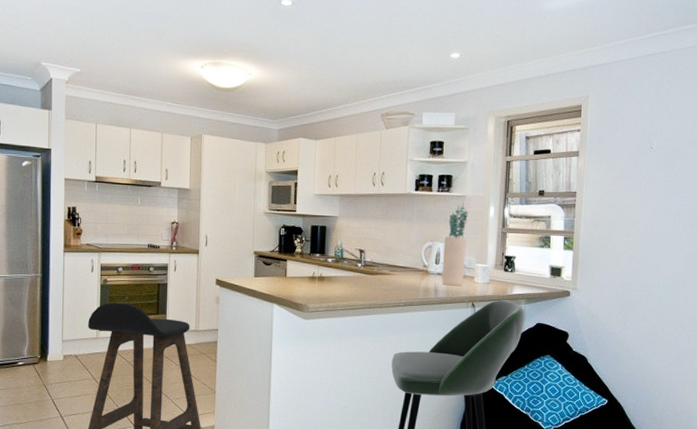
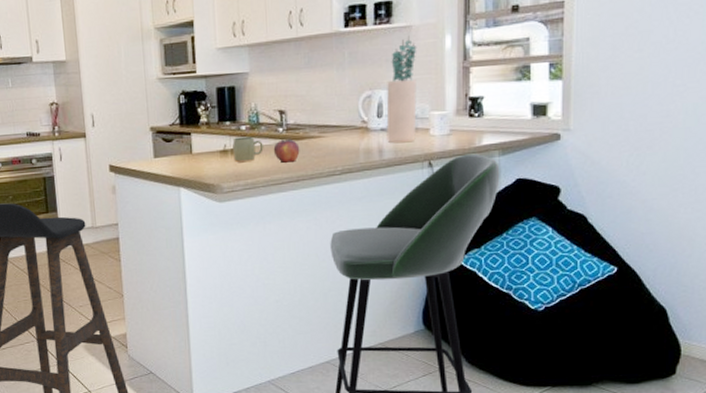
mug: none [320,267,345,289] -> present [232,136,264,163]
fruit: none [352,273,374,293] -> present [273,139,300,164]

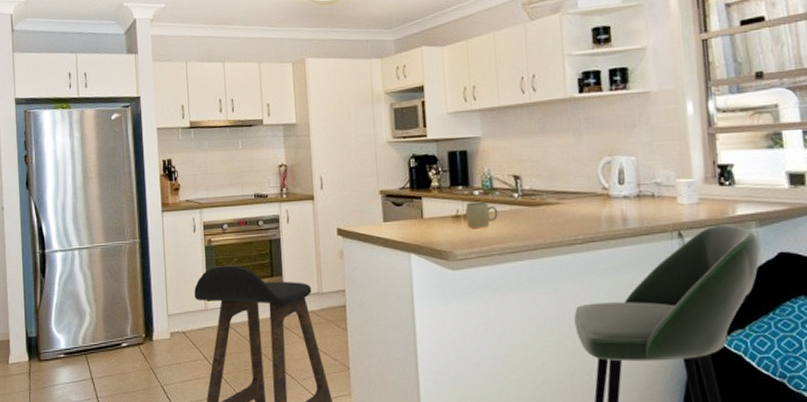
fruit: present [273,139,300,164] -> none [508,205,537,231]
vase: present [386,36,417,144] -> none [627,102,662,212]

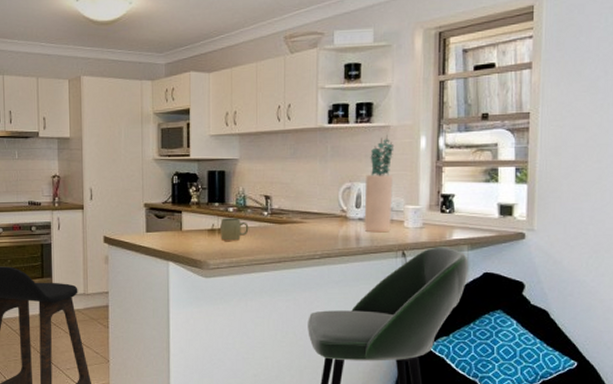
vase: none [627,102,662,212] -> present [364,135,395,233]

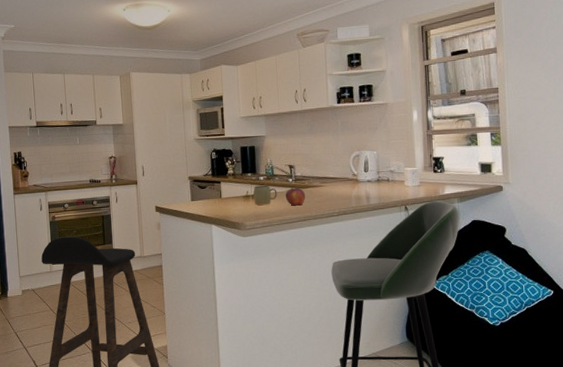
fruit: none [258,222,283,245] -> present [285,187,306,207]
vase: present [364,135,395,233] -> none [371,111,394,192]

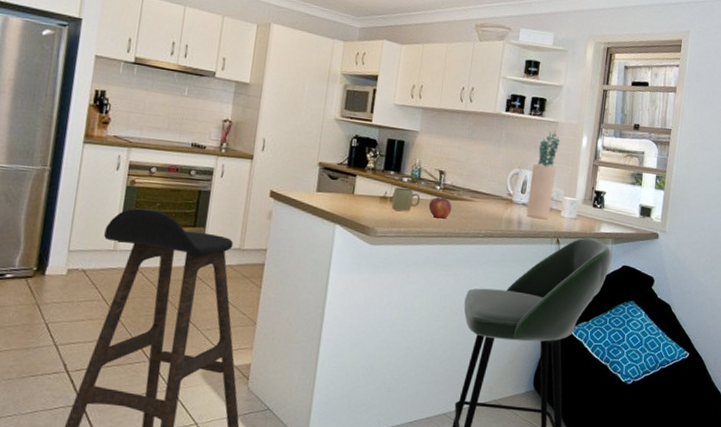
vase: none [371,111,394,192] -> present [526,130,561,220]

